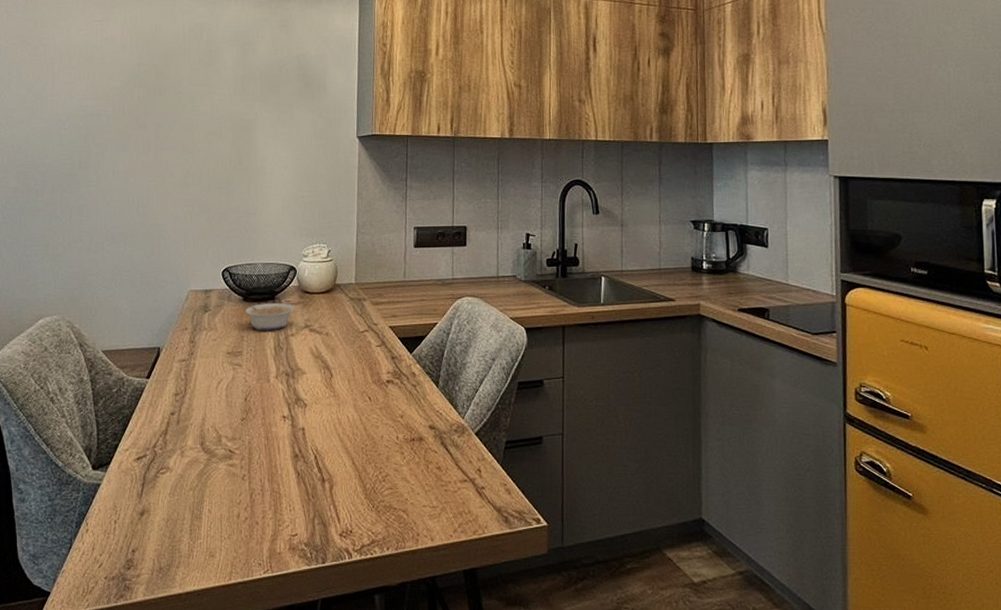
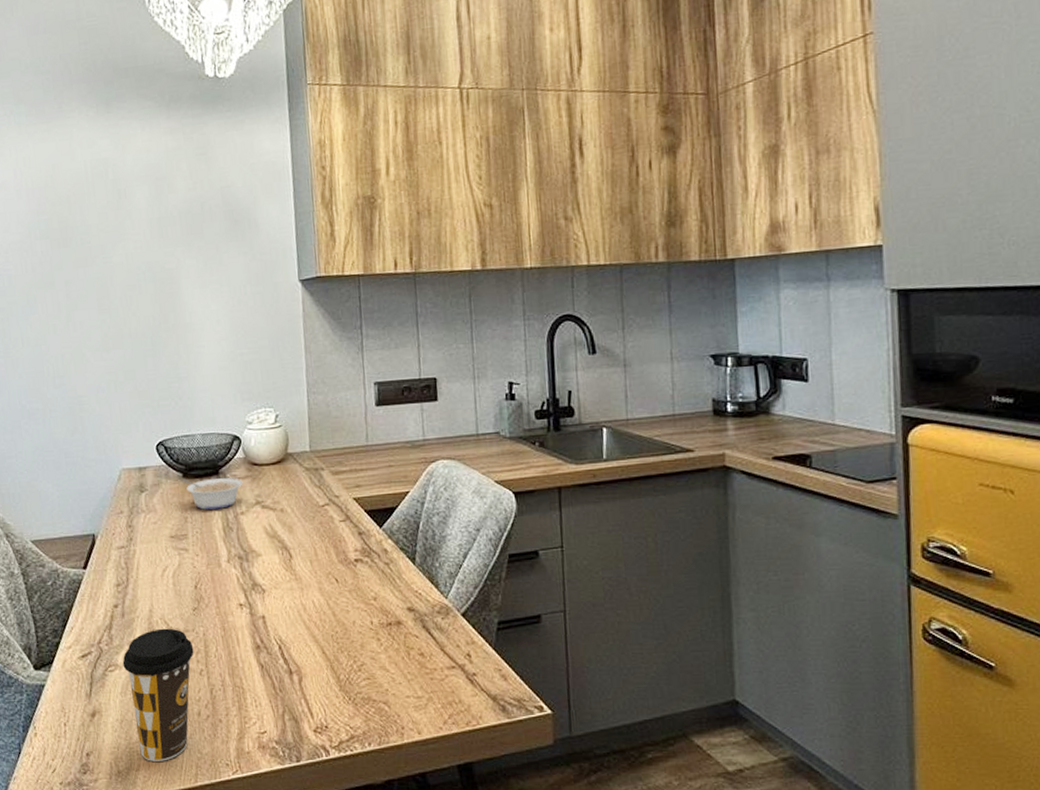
coffee cup: none [174,436,239,559] -> present [122,628,194,761]

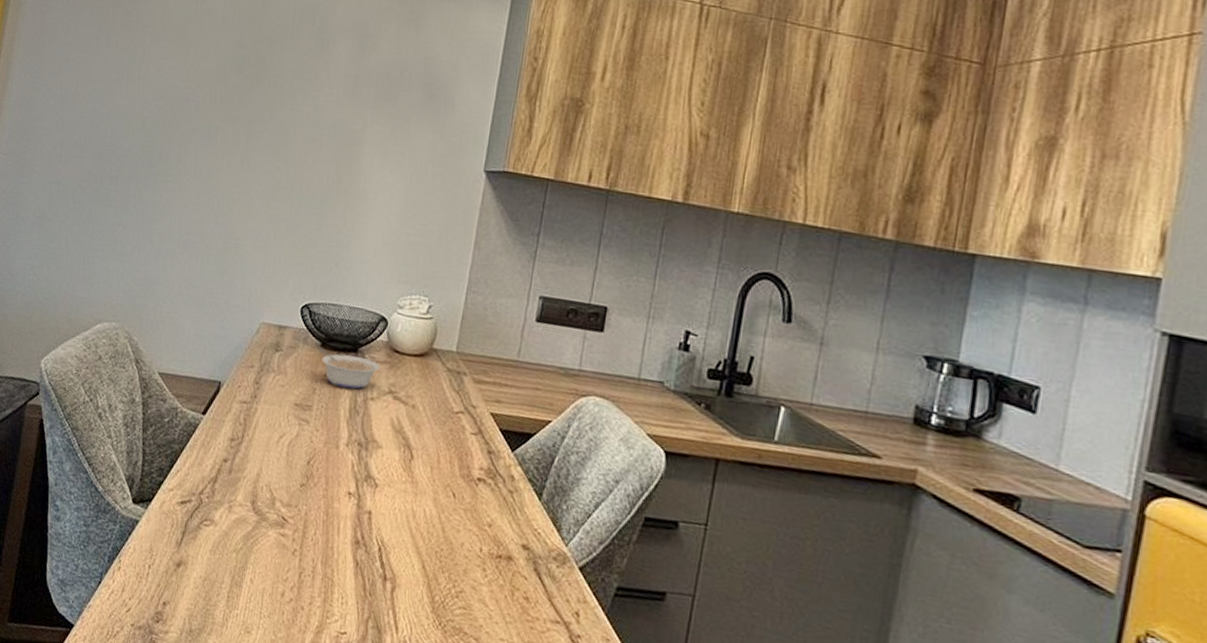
coffee cup: present [122,628,194,761] -> none [215,495,293,634]

